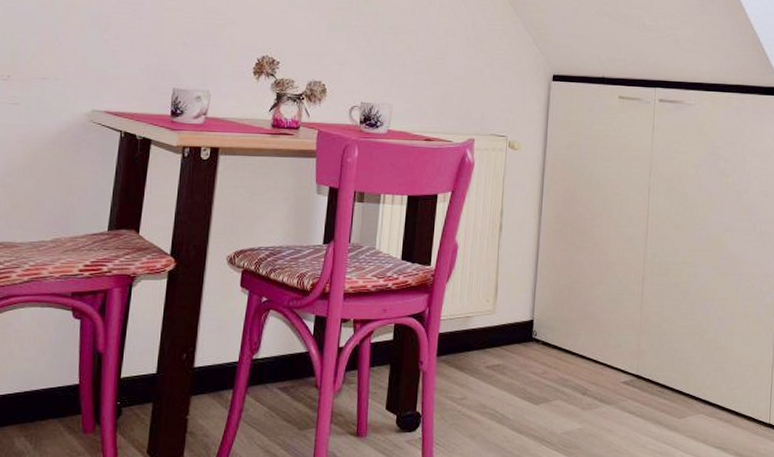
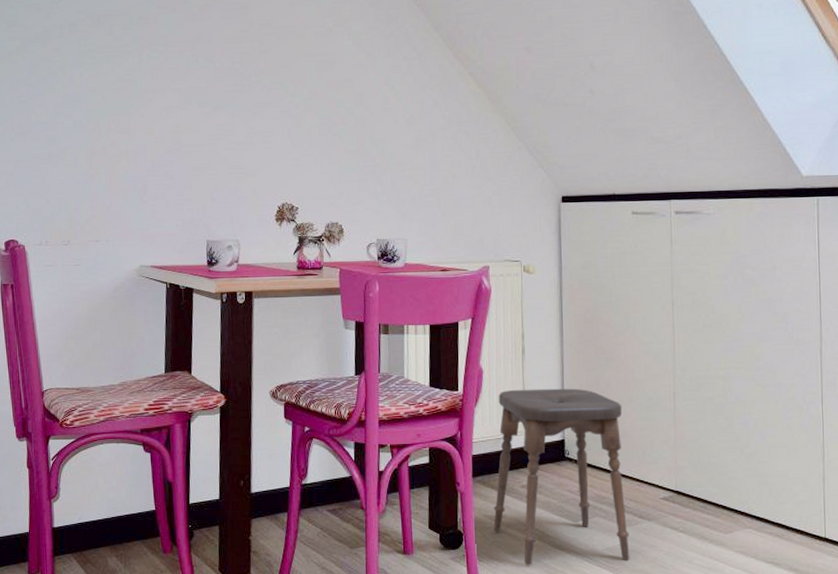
stool: none [453,266,593,450] -> present [493,388,629,566]

